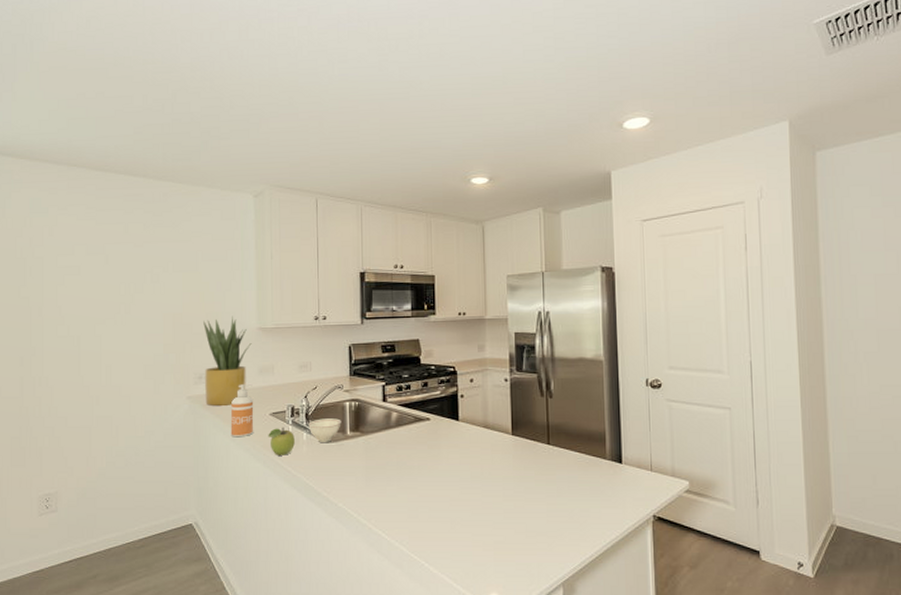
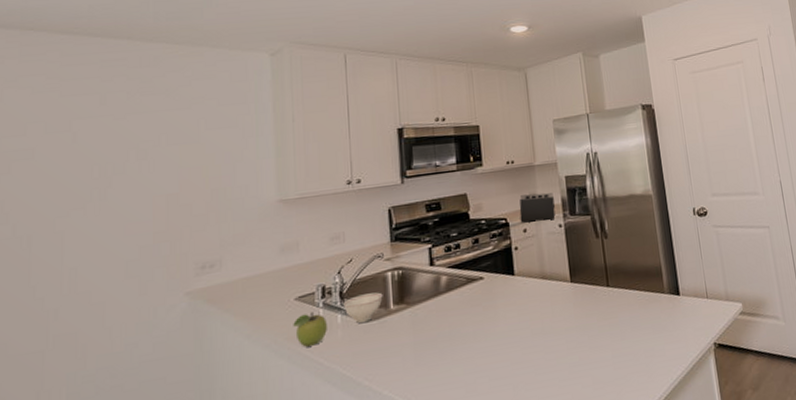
planter: present [203,315,252,406] -> none [207,189,271,300]
soap dispenser: present [230,384,254,438] -> none [244,267,275,334]
toaster: none [467,346,503,374] -> present [519,192,556,223]

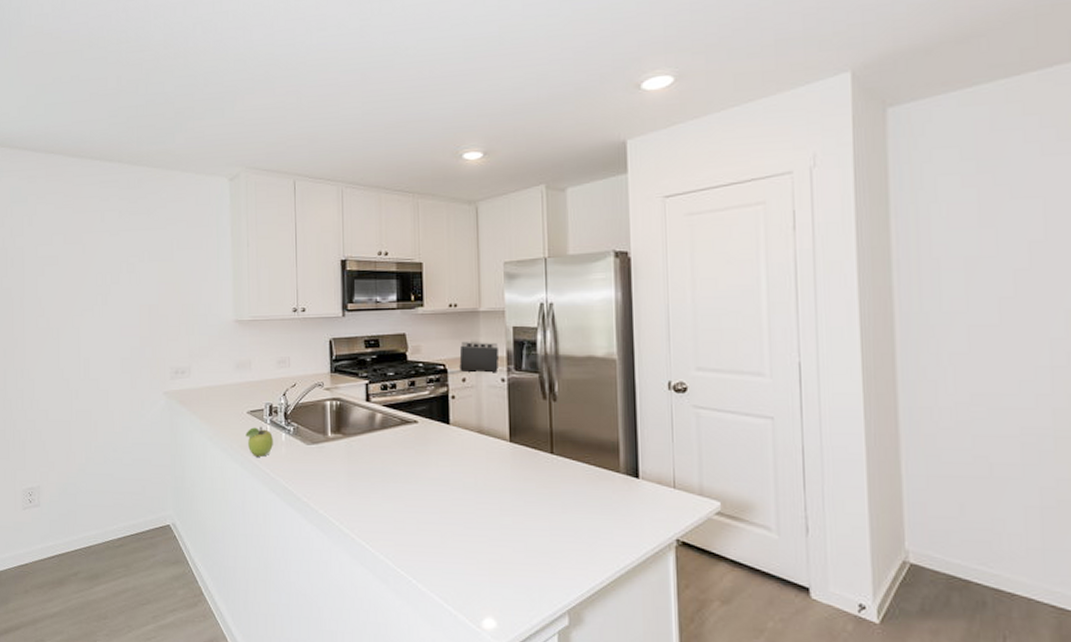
bowl: present [343,292,383,324] -> none [287,418,322,445]

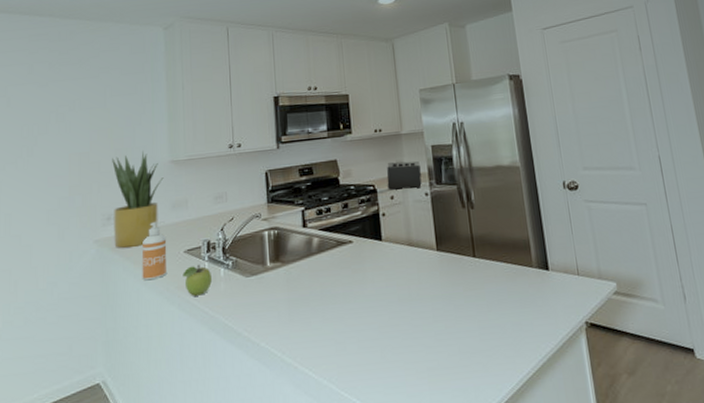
planter: none [179,307,228,402] -> present [112,150,164,248]
soap dispenser: none [207,380,231,436] -> present [141,221,167,281]

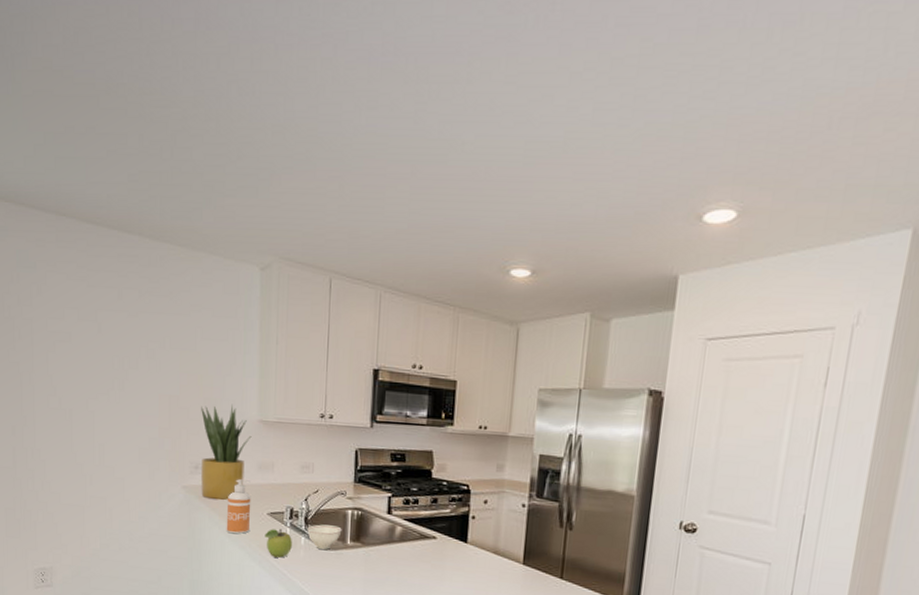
bowl: none [225,249,261,278] -> present [307,524,342,550]
toaster: present [386,161,422,190] -> none [482,465,523,498]

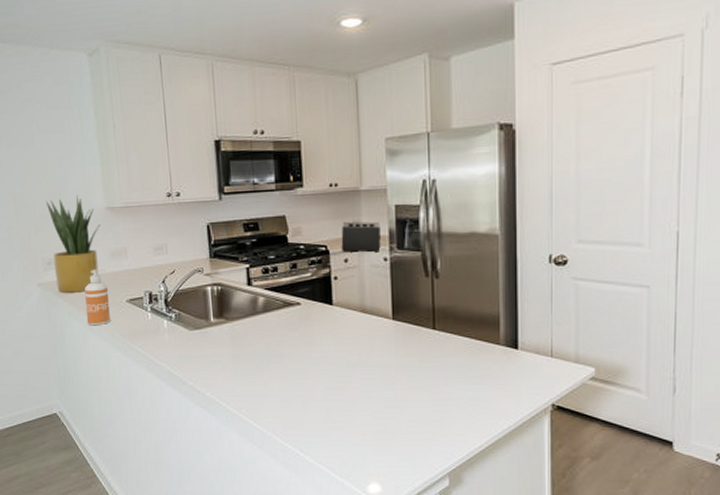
fruit: present [265,528,292,558] -> none [126,314,156,344]
bowl: present [307,524,342,550] -> none [168,304,204,331]
toaster: none [482,465,523,498] -> present [341,221,382,253]

